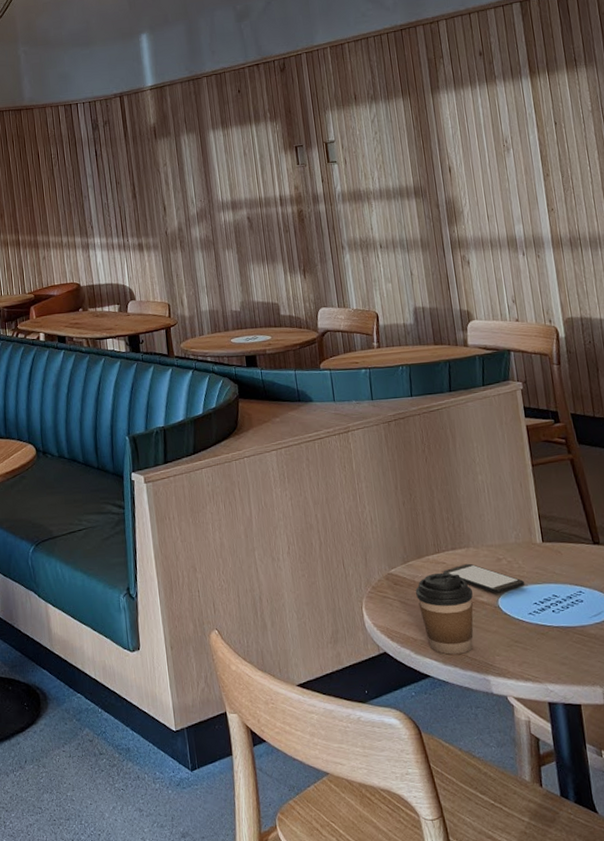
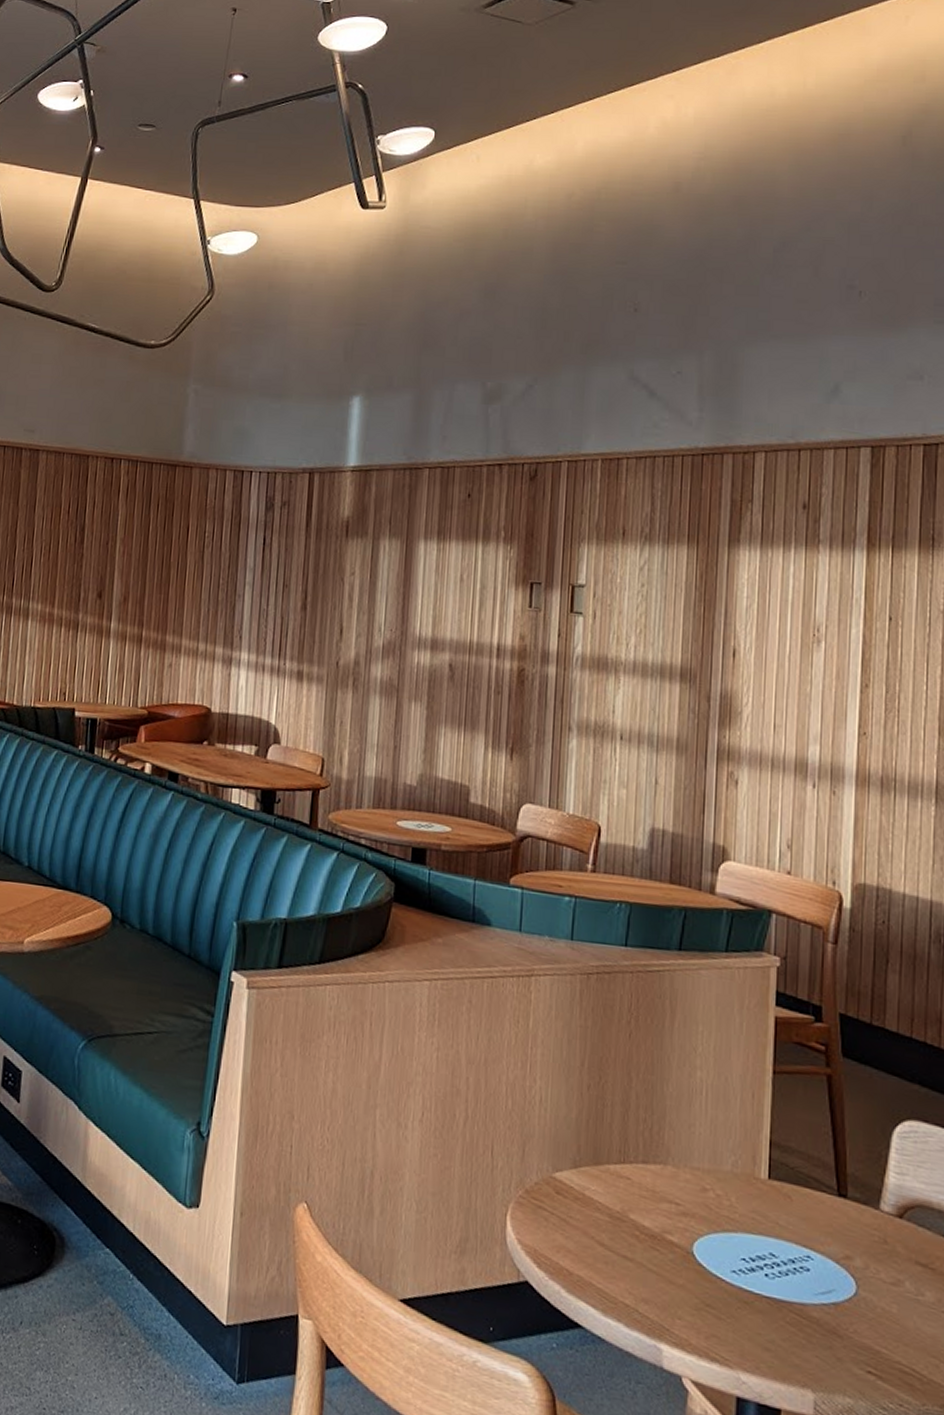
coffee cup: present [415,572,474,655] -> none [583,1189,661,1306]
smartphone: present [443,563,525,593] -> none [625,1185,735,1236]

